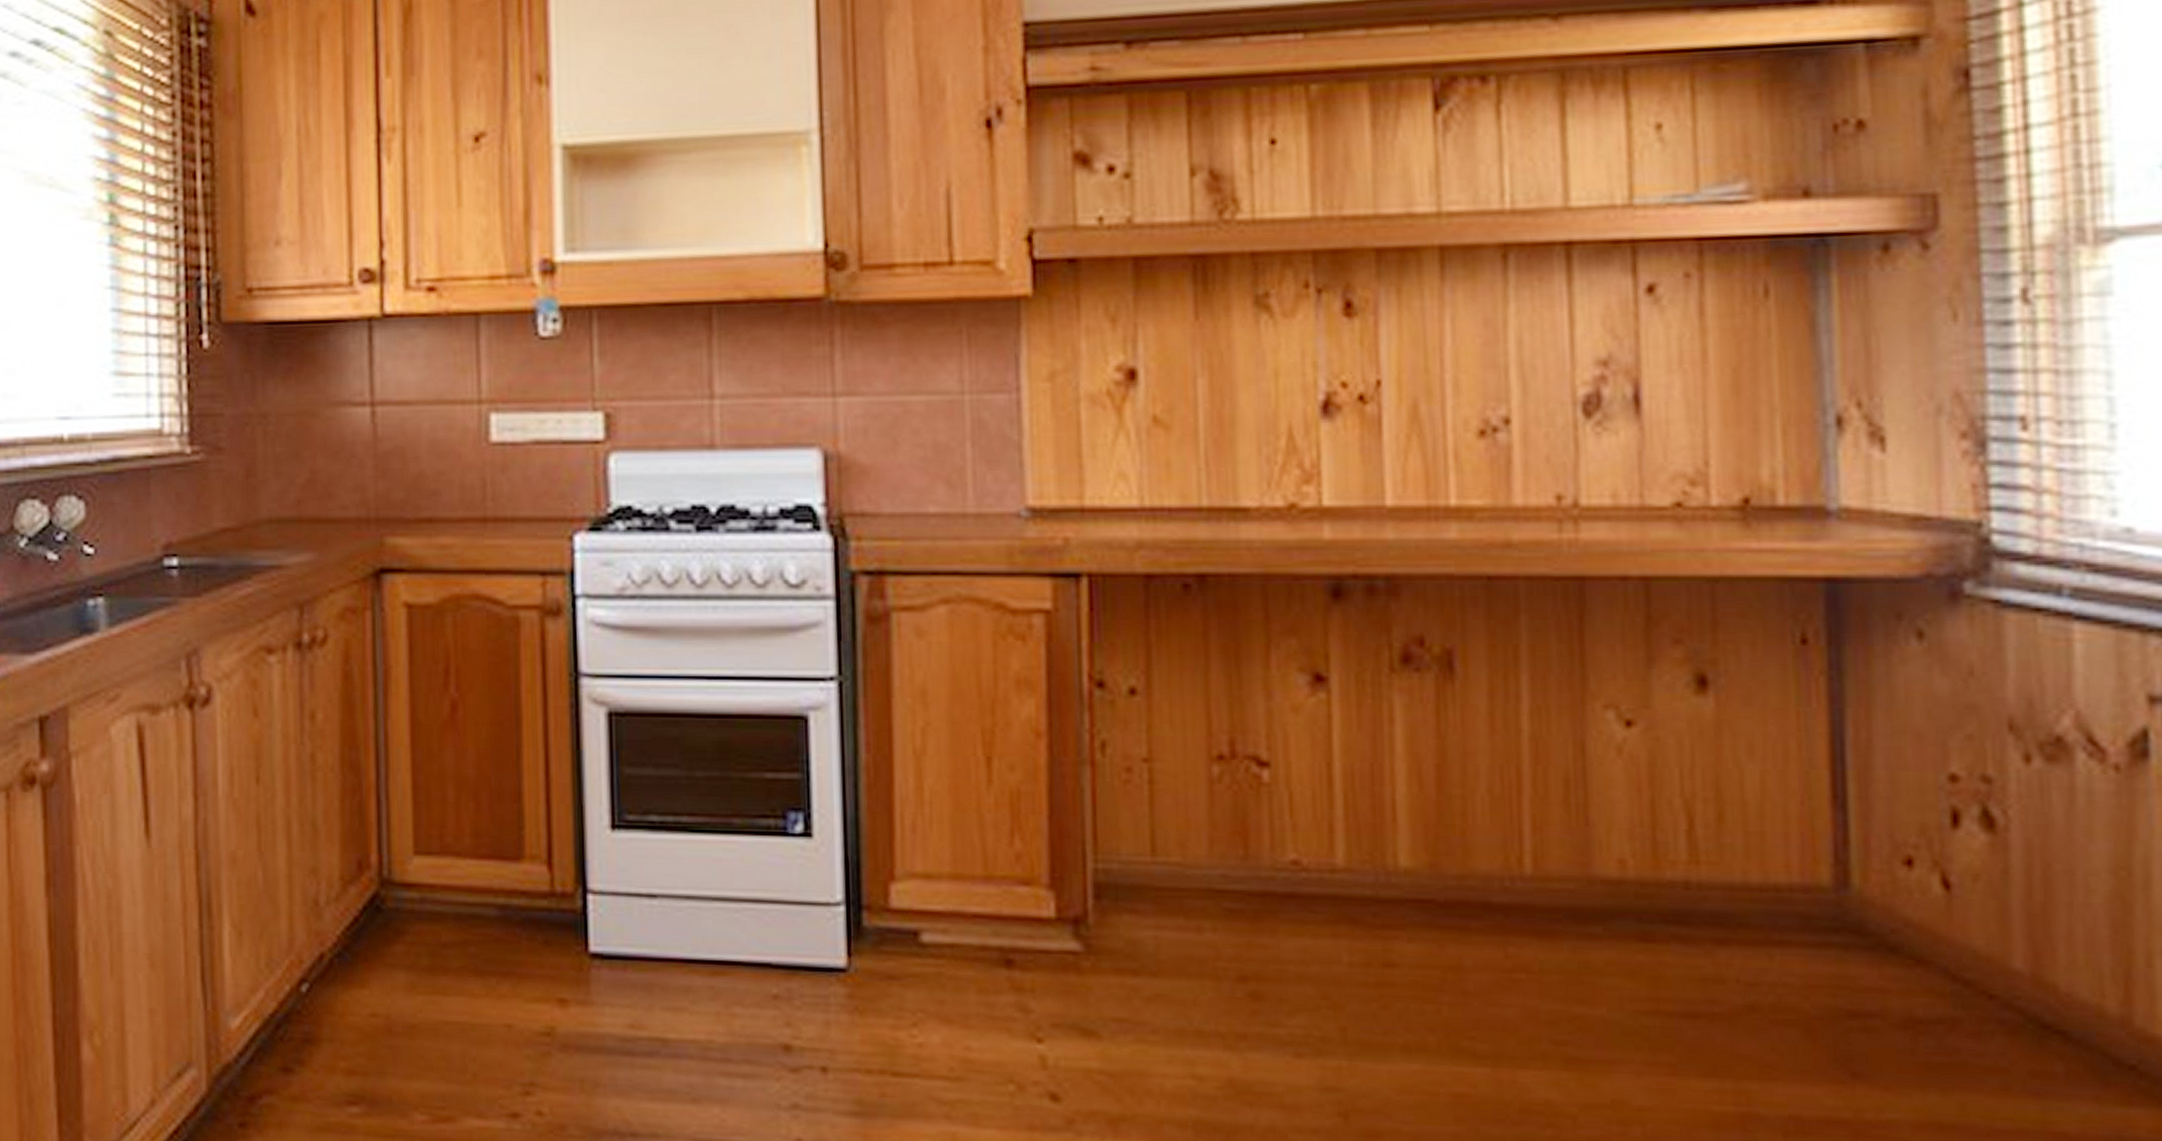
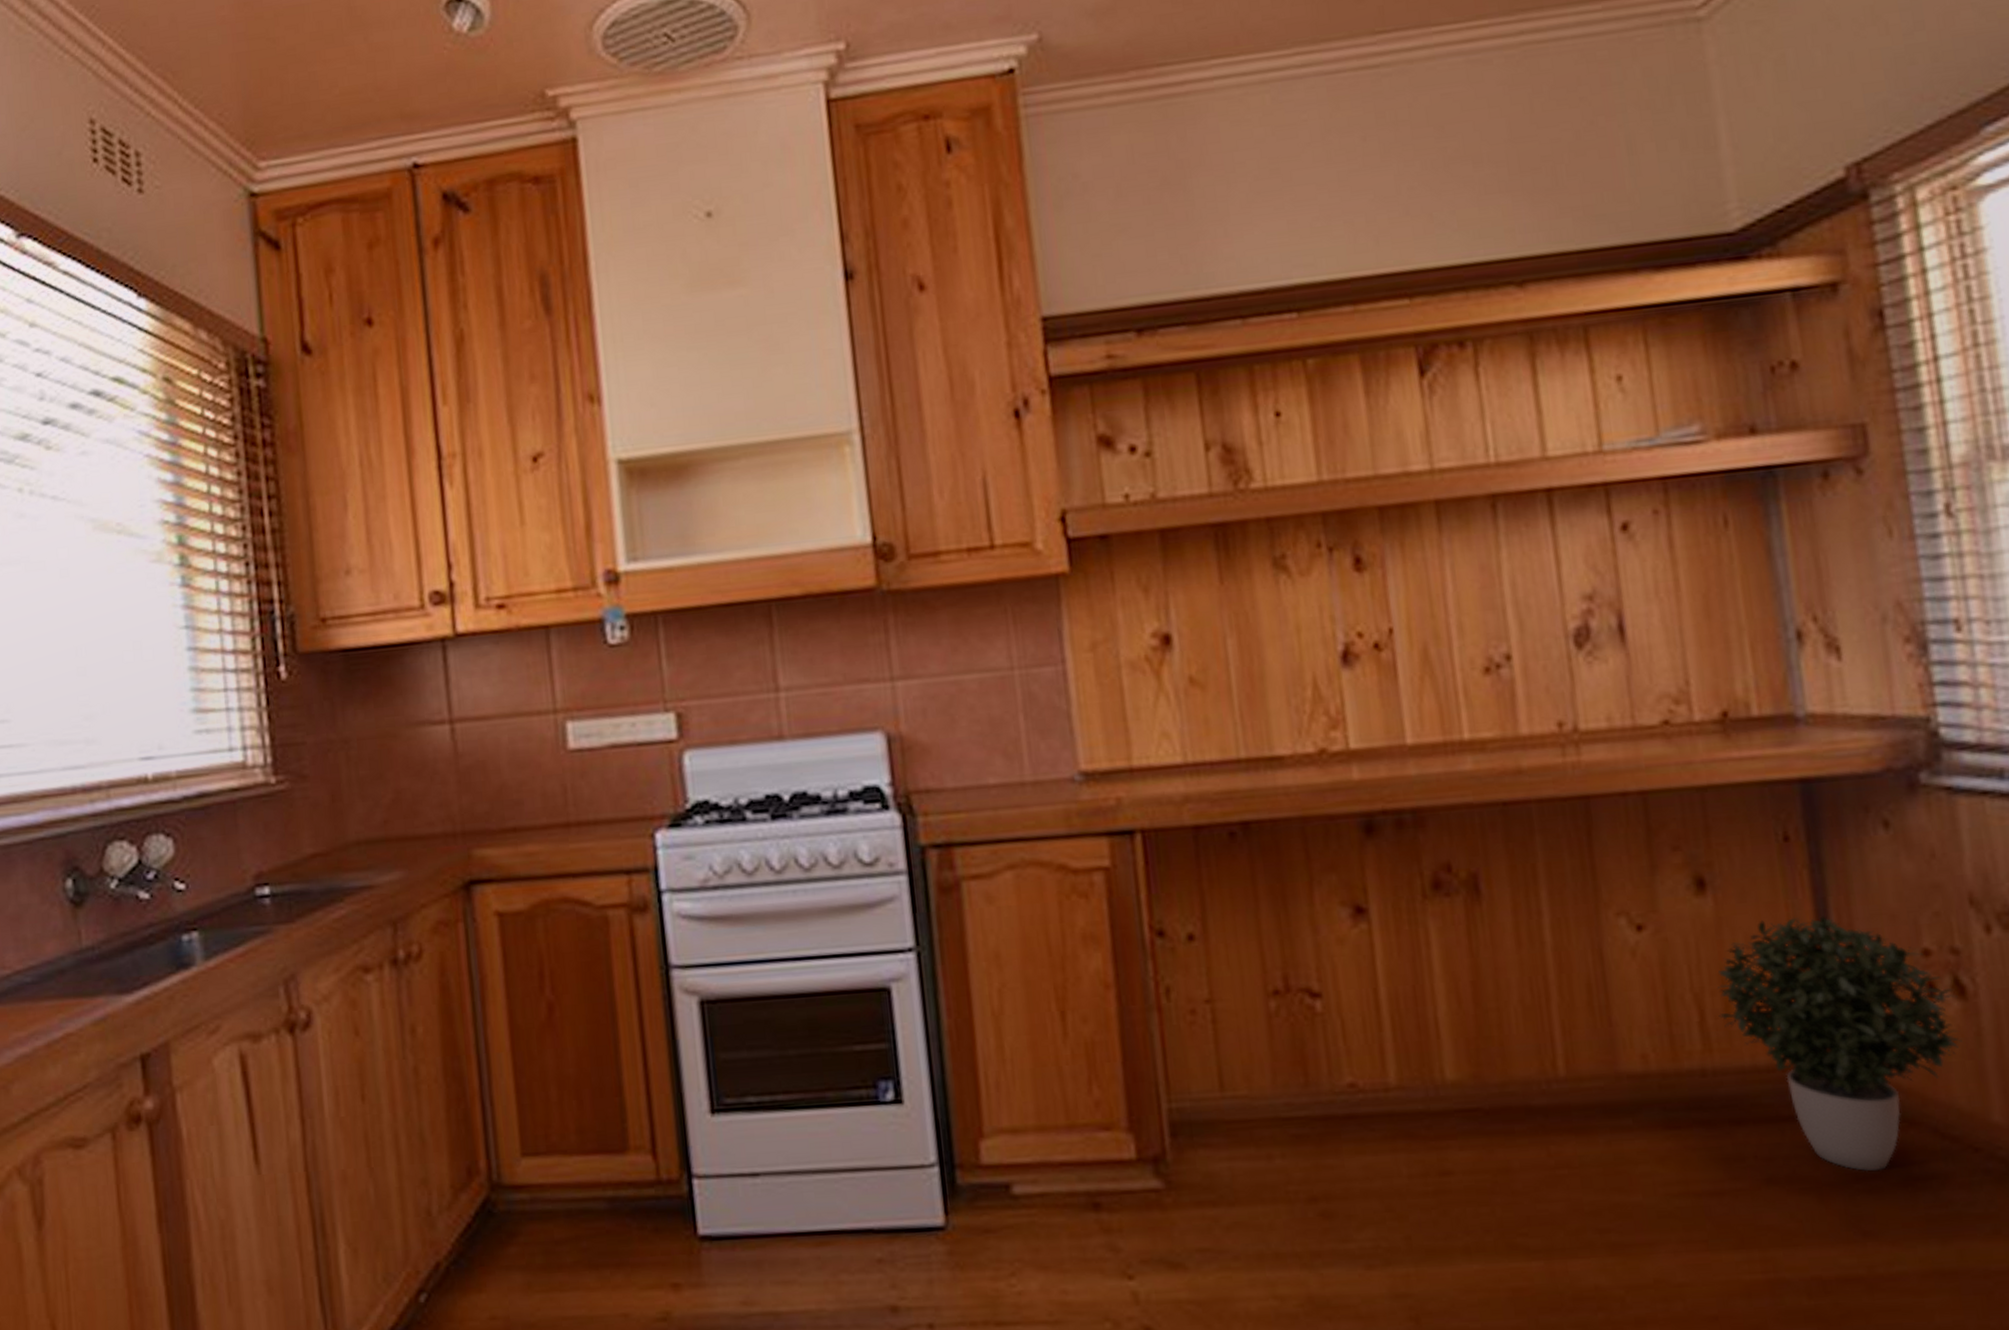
potted plant: none [1710,726,1986,1009] -> present [1716,916,1962,1172]

